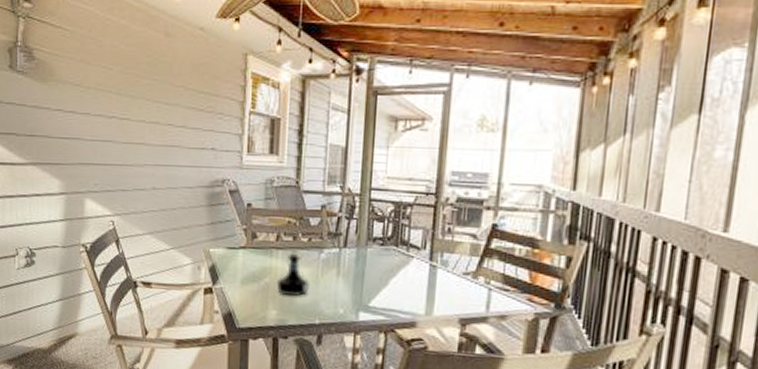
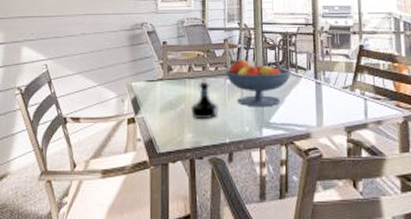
fruit bowl: none [320,231,401,288] -> present [225,60,291,107]

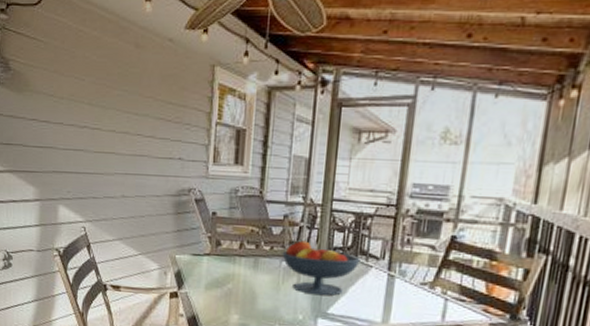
tequila bottle: present [190,81,220,120] -> none [238,261,271,302]

